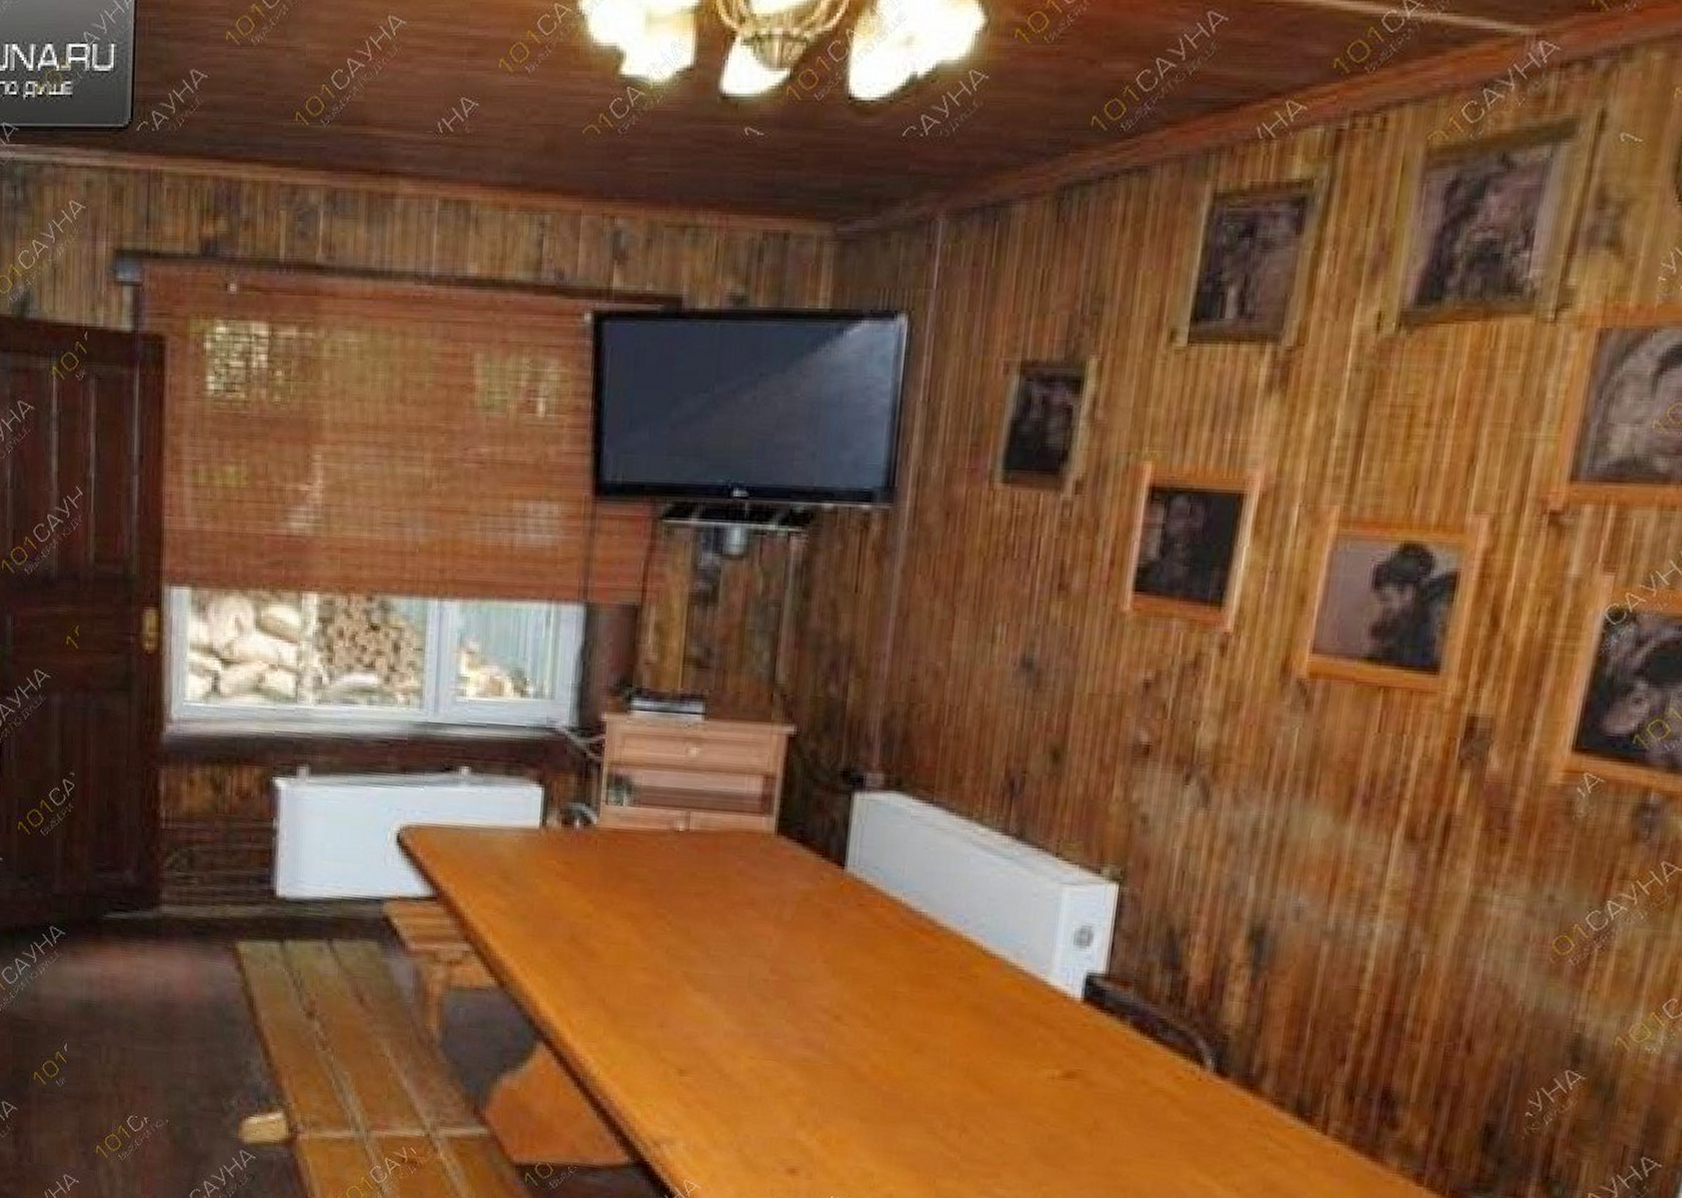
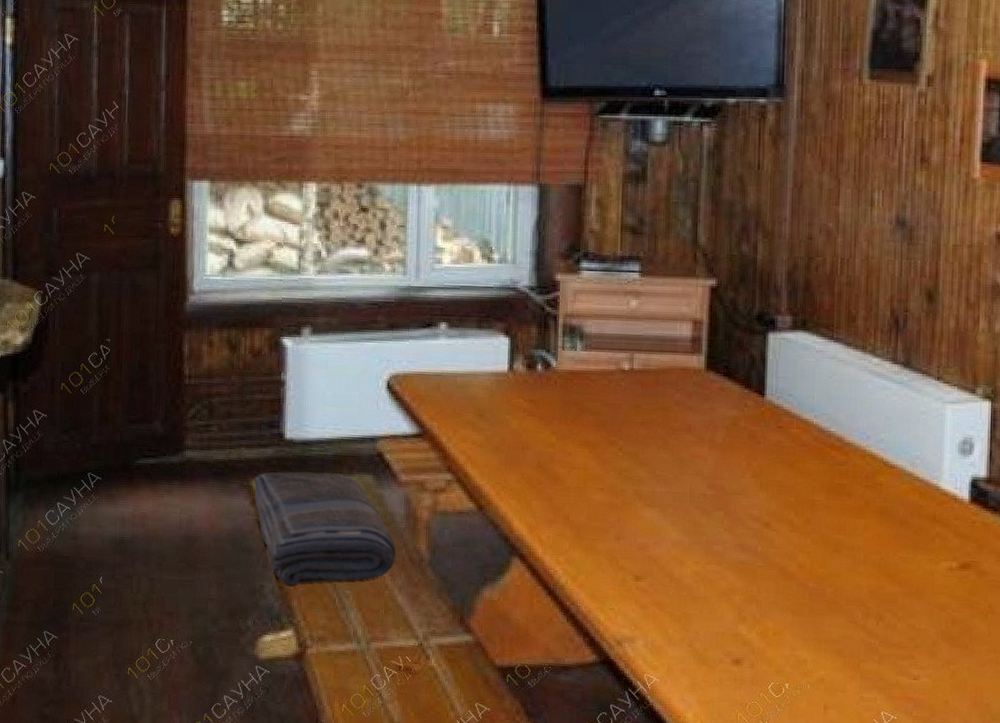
towel: none [240,933,402,1064] -> present [254,471,396,586]

